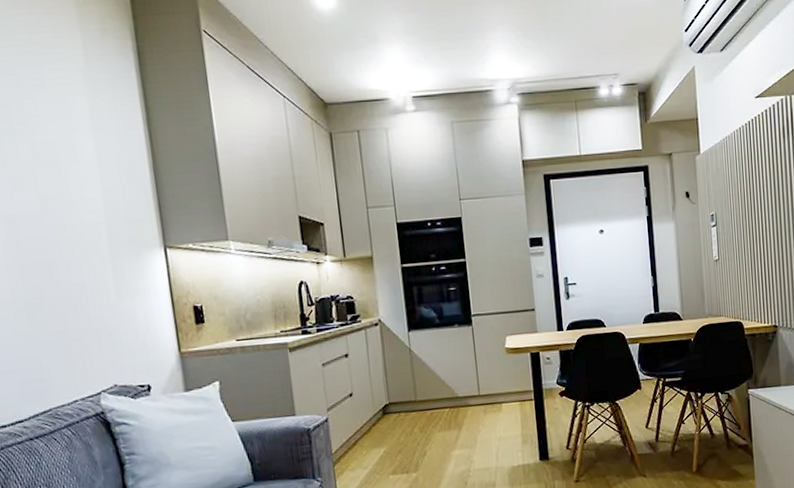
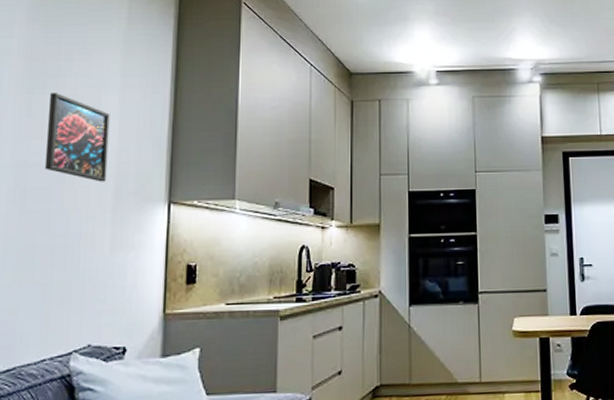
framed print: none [22,141,99,231] -> present [44,93,110,182]

